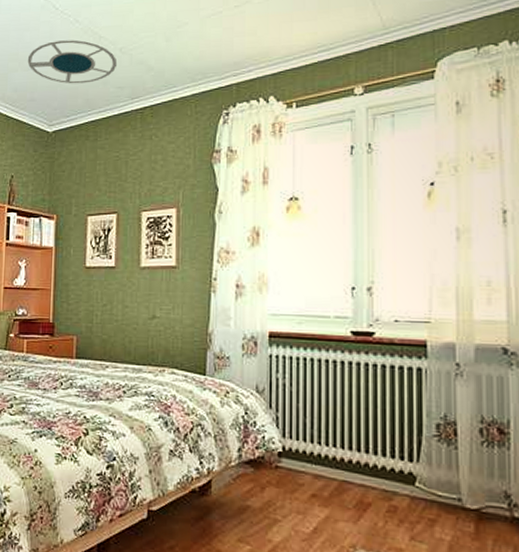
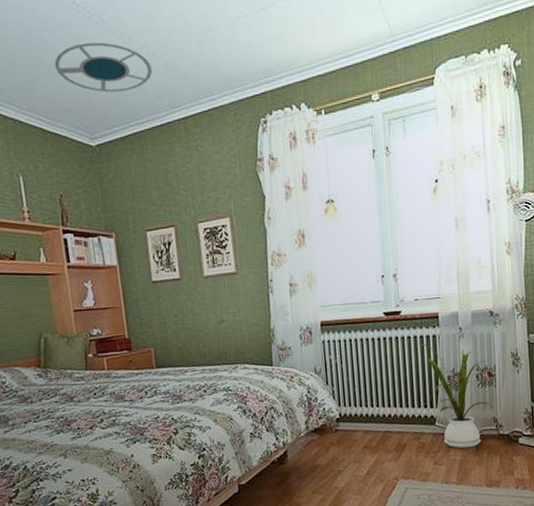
house plant: none [396,375,505,528] -> present [418,343,493,449]

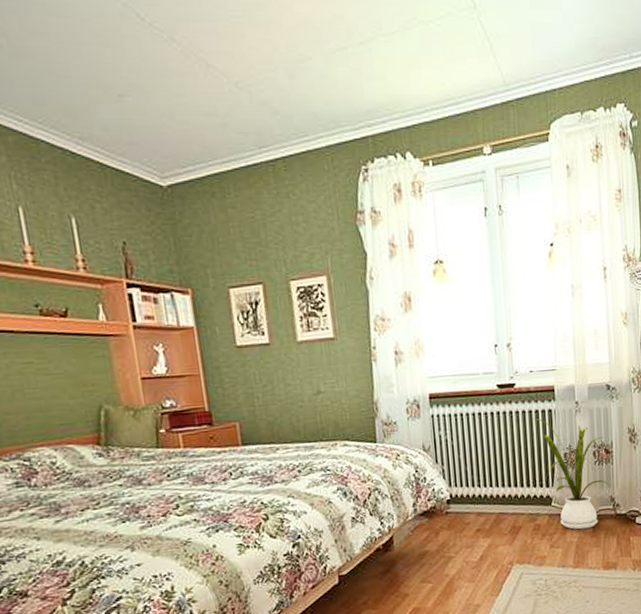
ceiling lamp: present [54,42,153,93] -> none [114,65,236,125]

